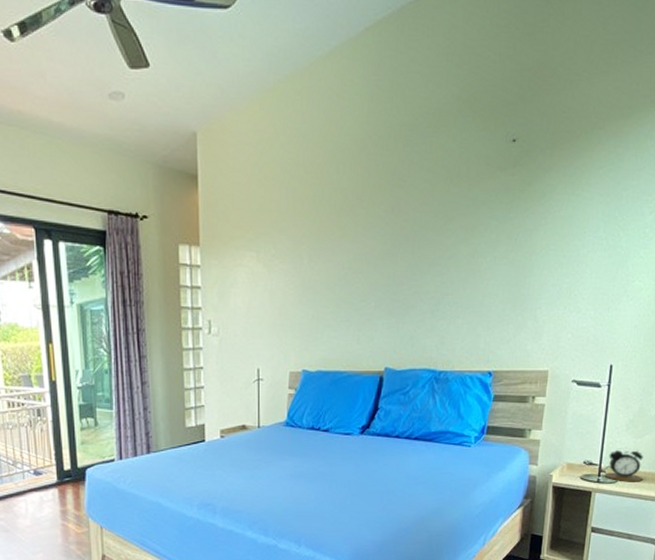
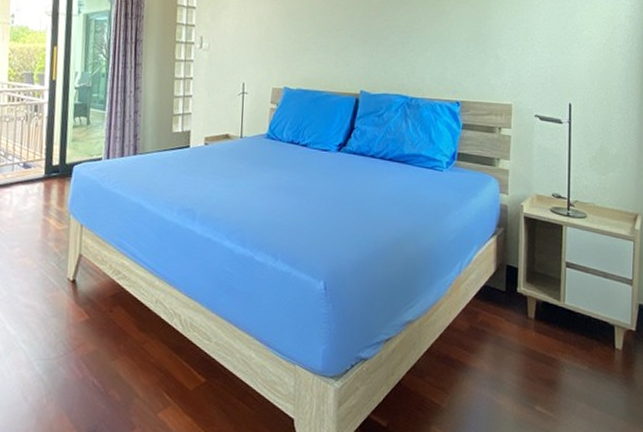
alarm clock: present [604,448,643,482] -> none [573,183,612,219]

